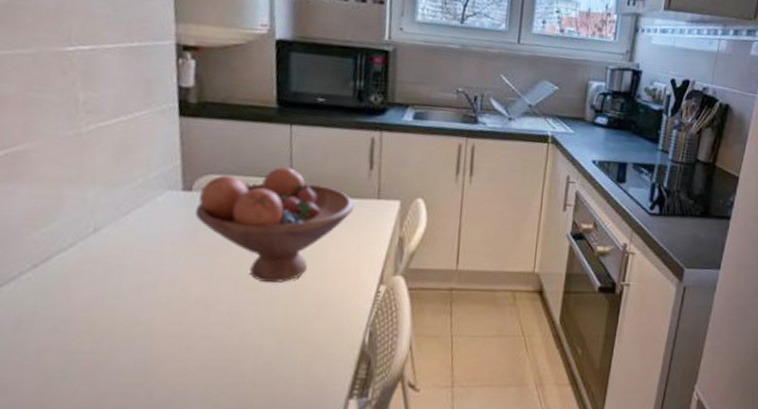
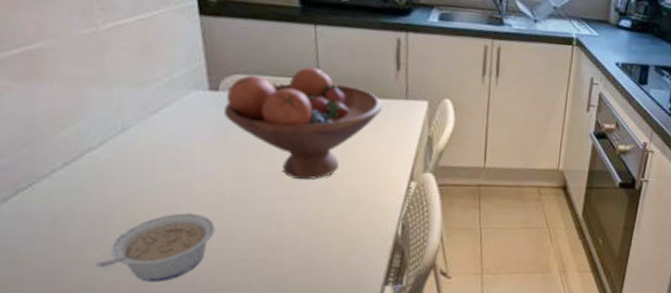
legume: none [52,318,178,393] -> present [95,213,216,282]

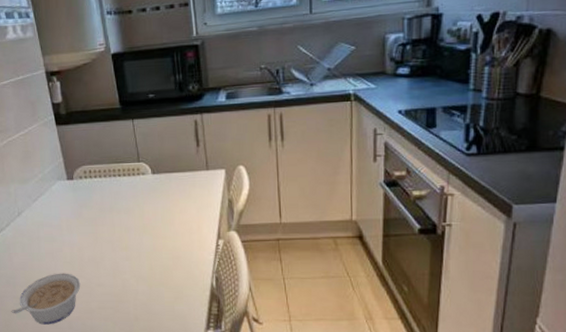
fruit bowl: present [223,66,383,179] -> none [77,152,189,242]

